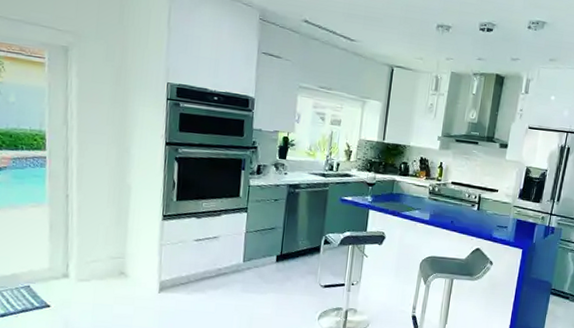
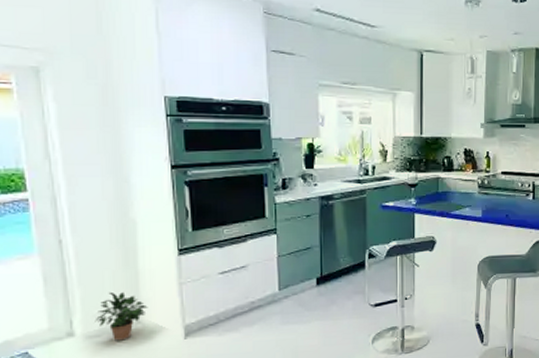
potted plant: none [87,244,132,287] -> present [95,291,148,341]

